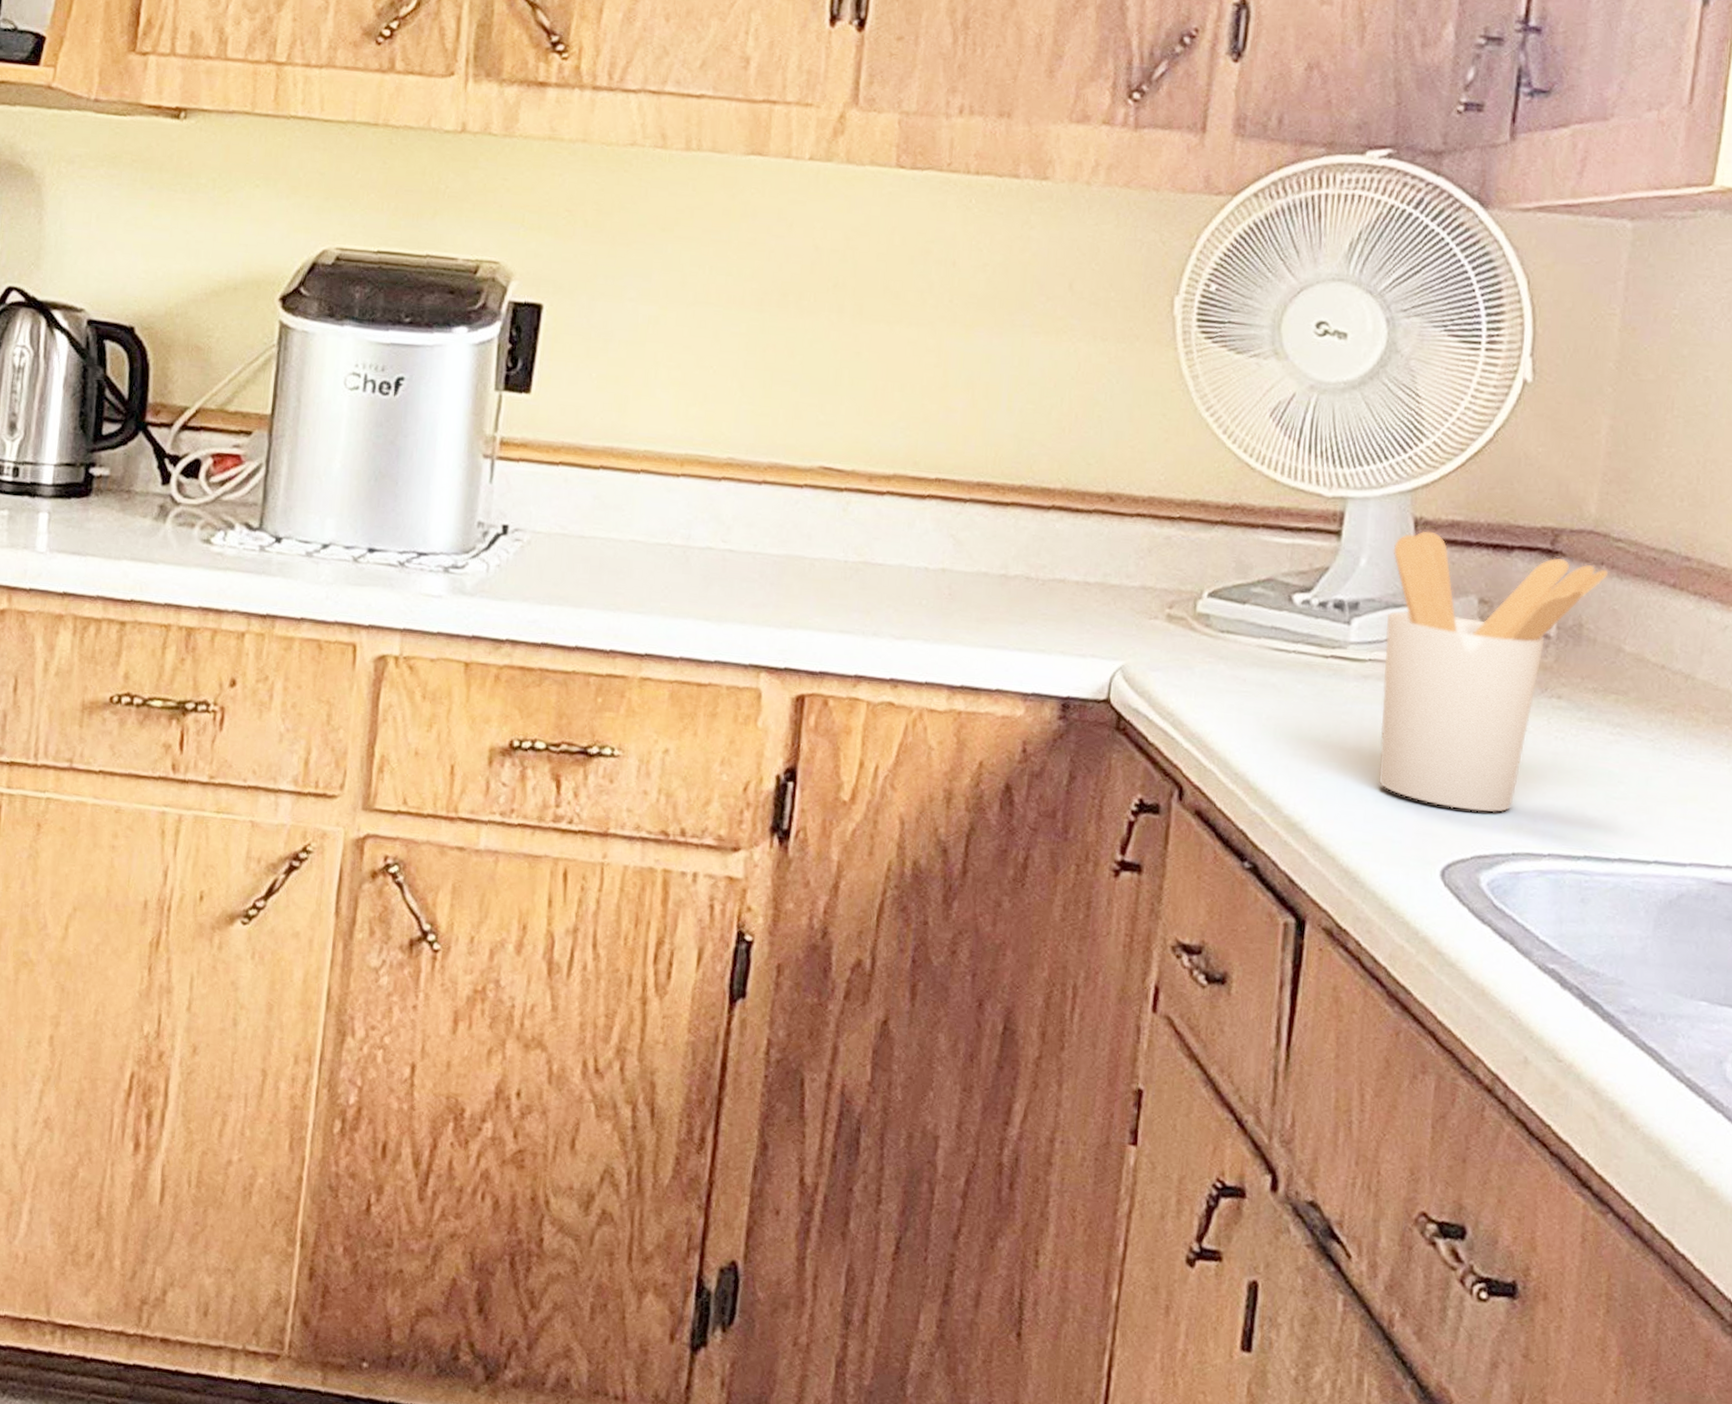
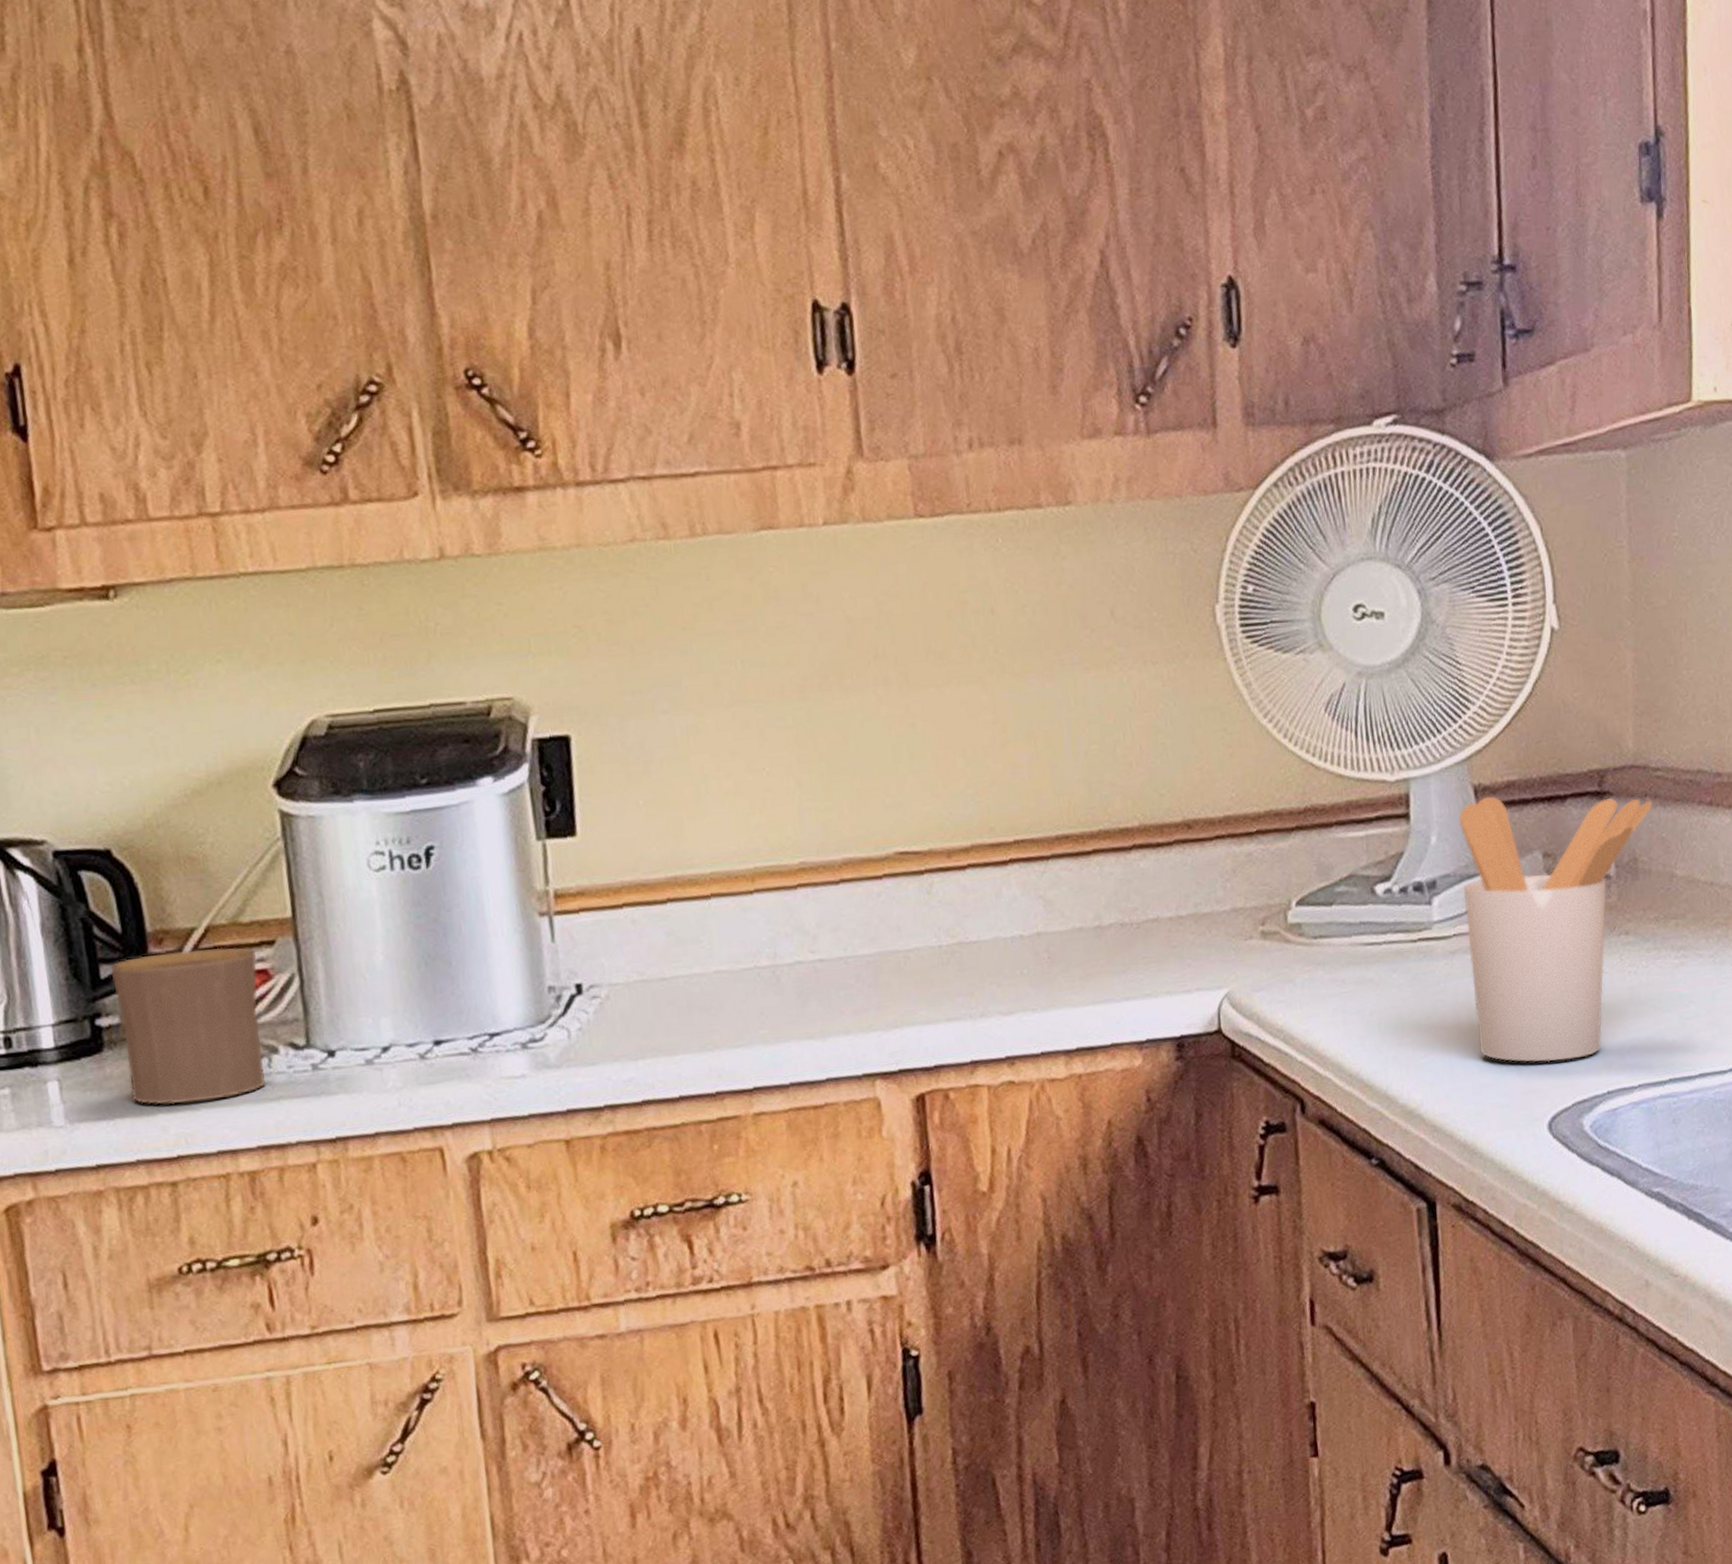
cup: none [104,421,235,559] -> present [110,947,265,1105]

